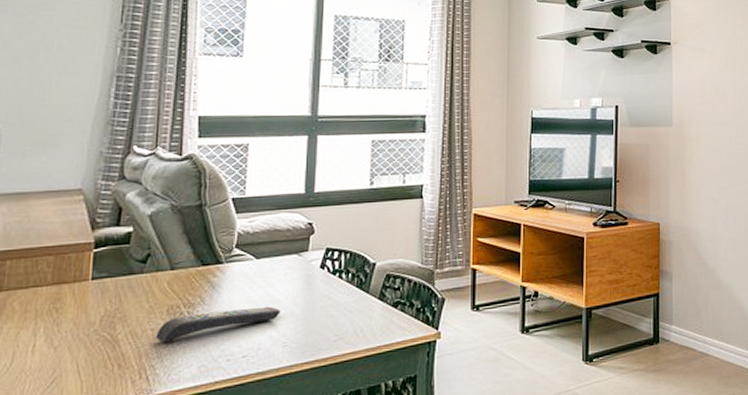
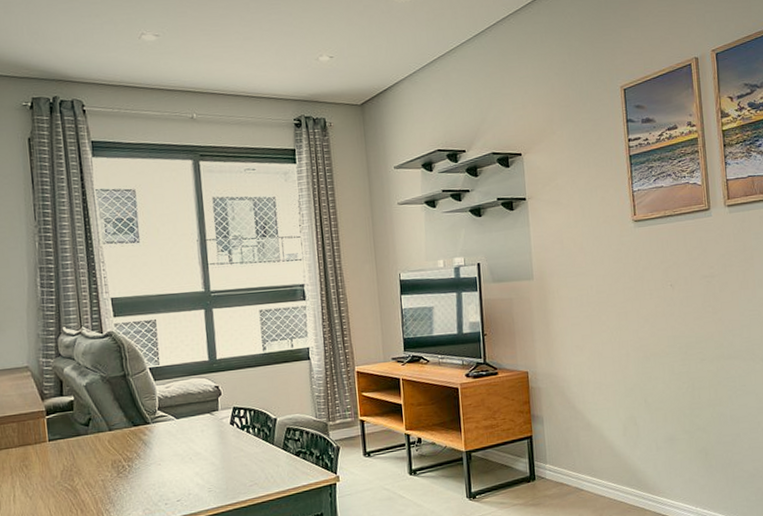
remote control: present [155,306,281,343] -> none [106,458,203,491]

